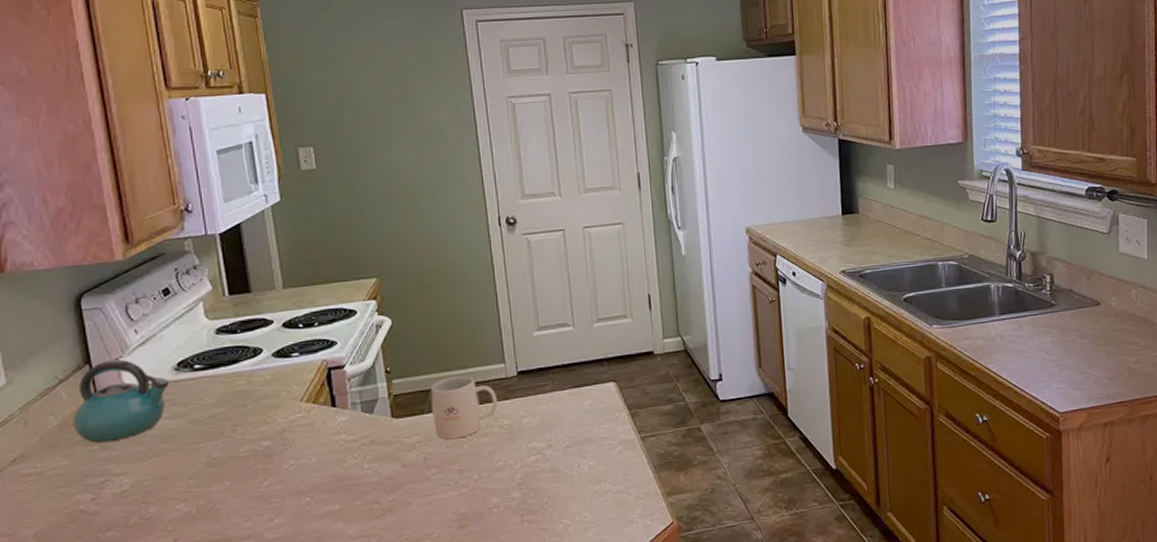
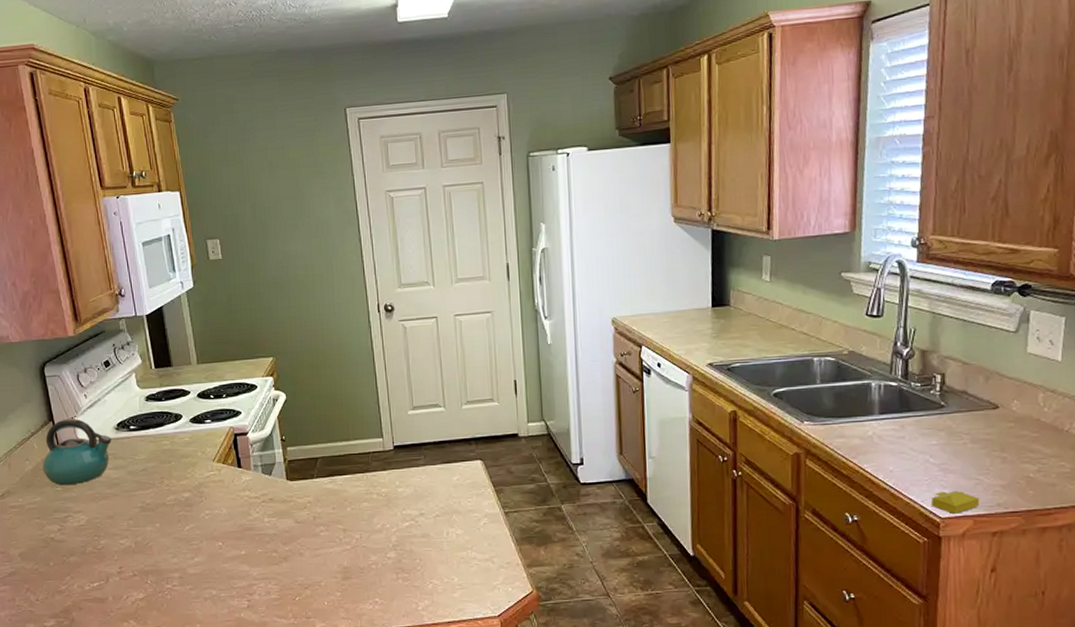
mug: present [430,376,498,440] -> none [319,447,377,502]
sponge: none [1045,384,1092,411] -> present [926,490,980,517]

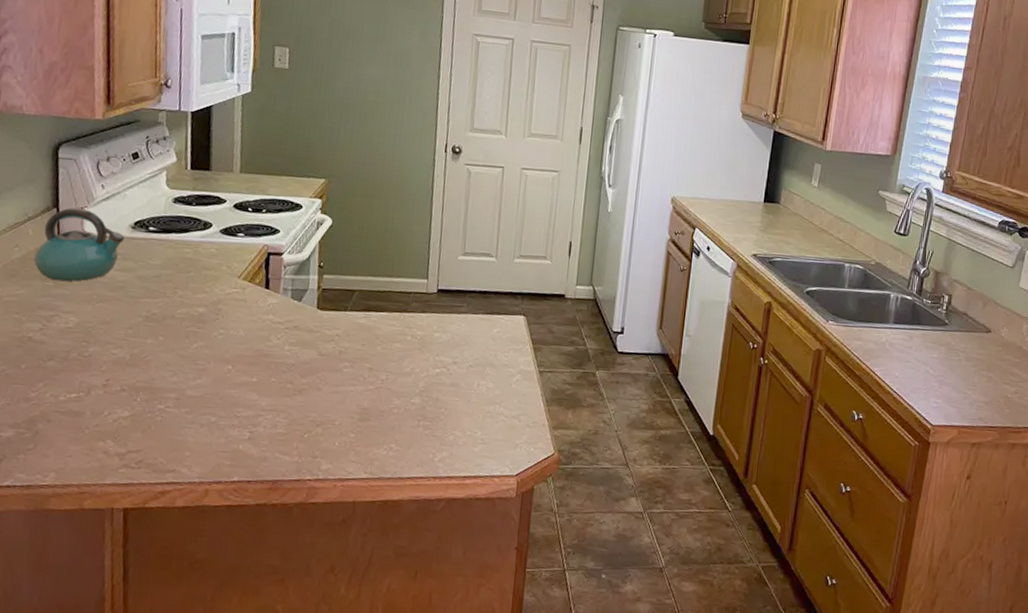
sponge: present [926,490,980,517] -> none [922,401,966,426]

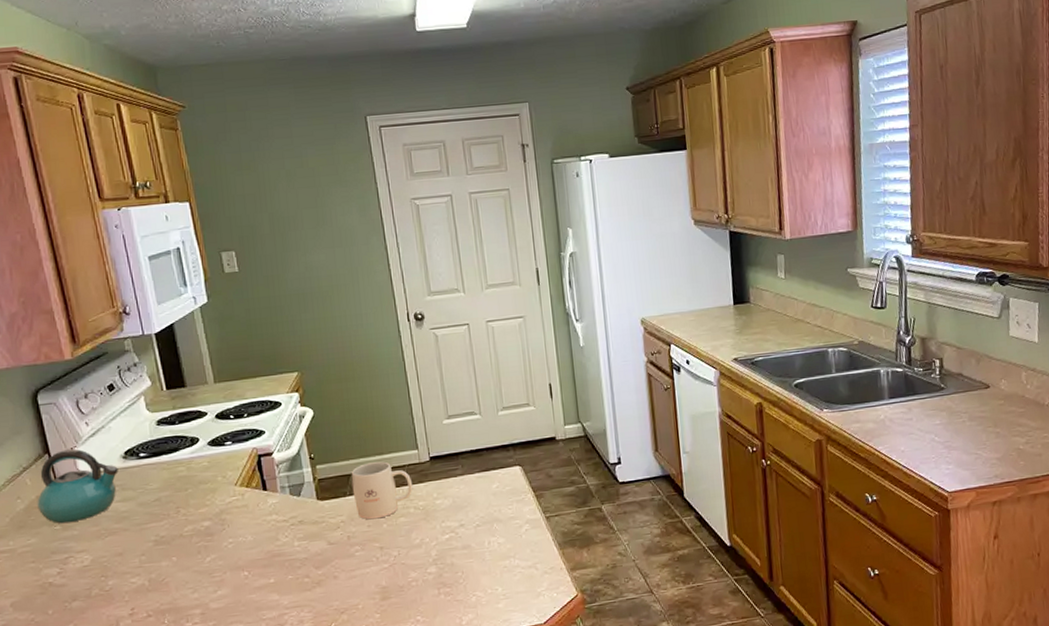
mug: none [354,282,416,340] -> present [351,461,413,520]

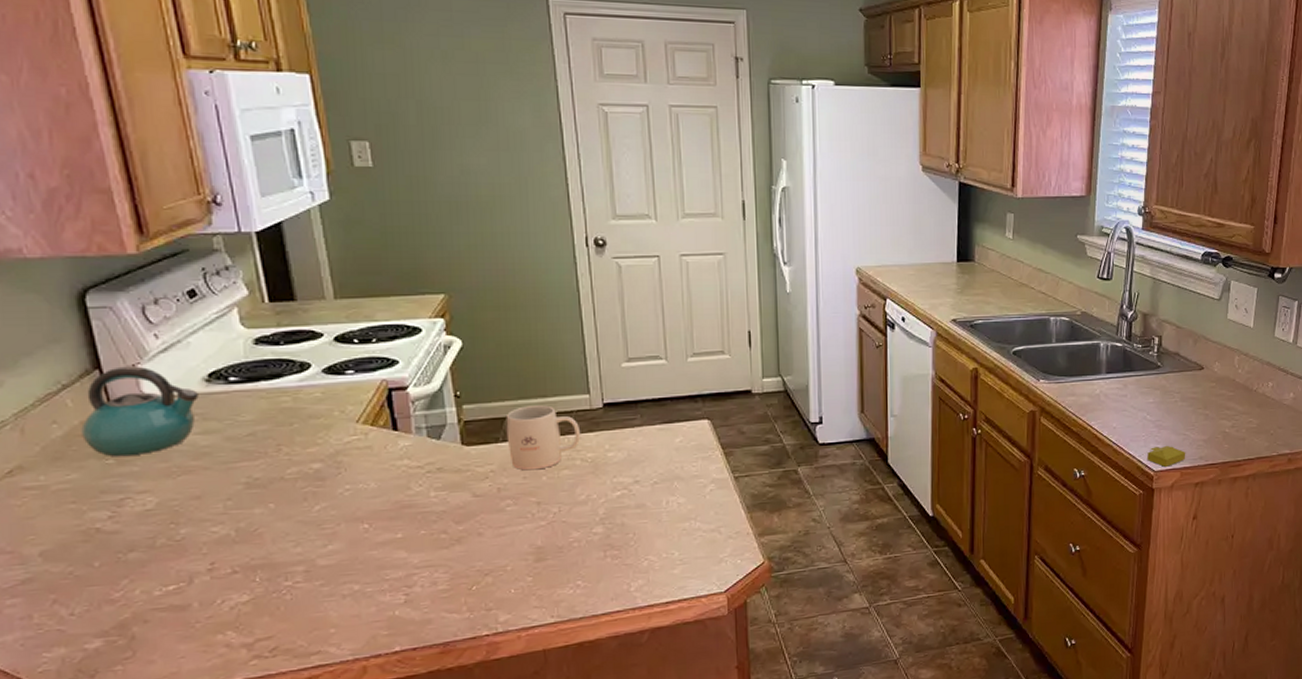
sponge: none [934,465,980,491] -> present [1143,445,1186,470]

